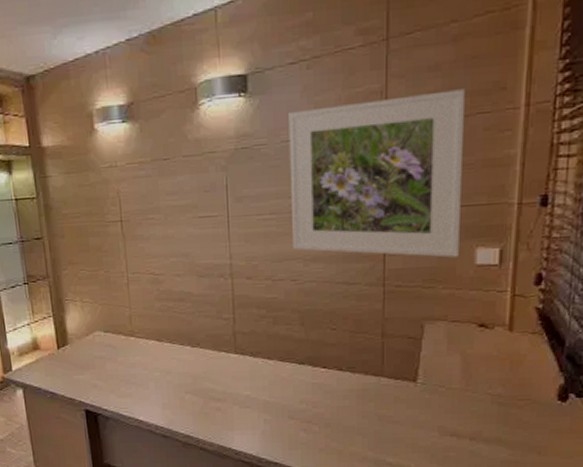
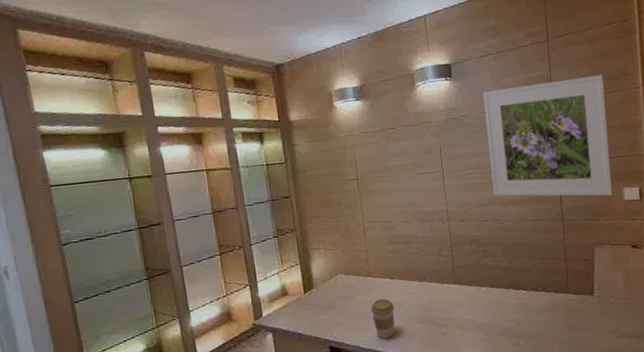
coffee cup: none [133,362,161,407] -> present [371,298,395,339]

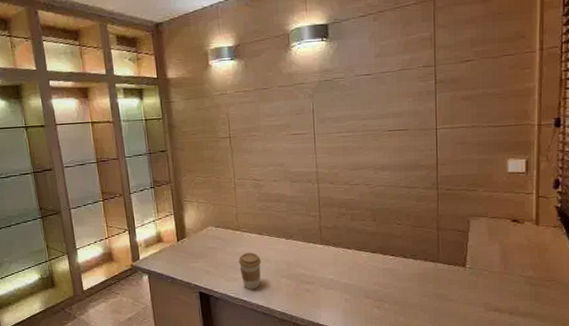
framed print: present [483,74,612,197] -> none [360,37,495,167]

